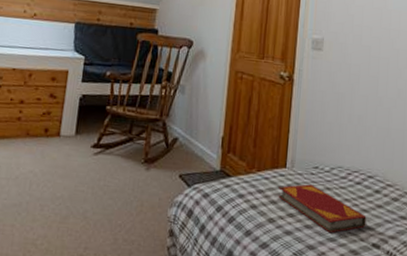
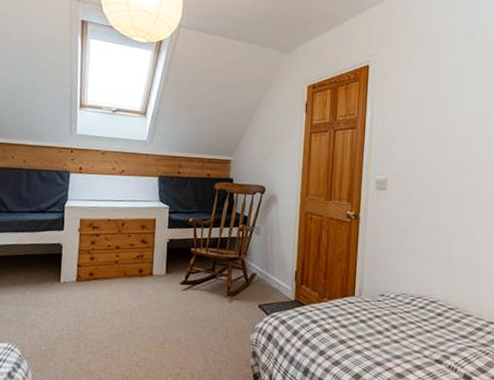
hardback book: present [278,184,367,233] -> none [348,310,430,352]

